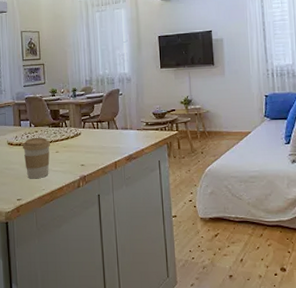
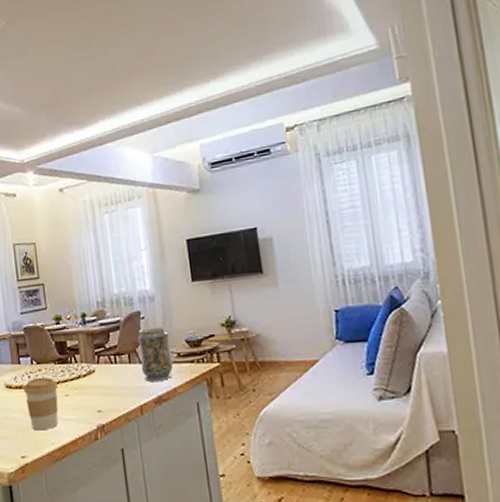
vase: none [116,102,143,143] -> present [137,327,174,381]

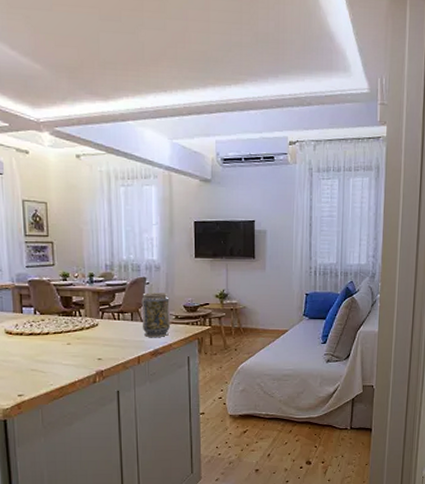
coffee cup: present [23,377,59,431] -> none [24,326,61,373]

